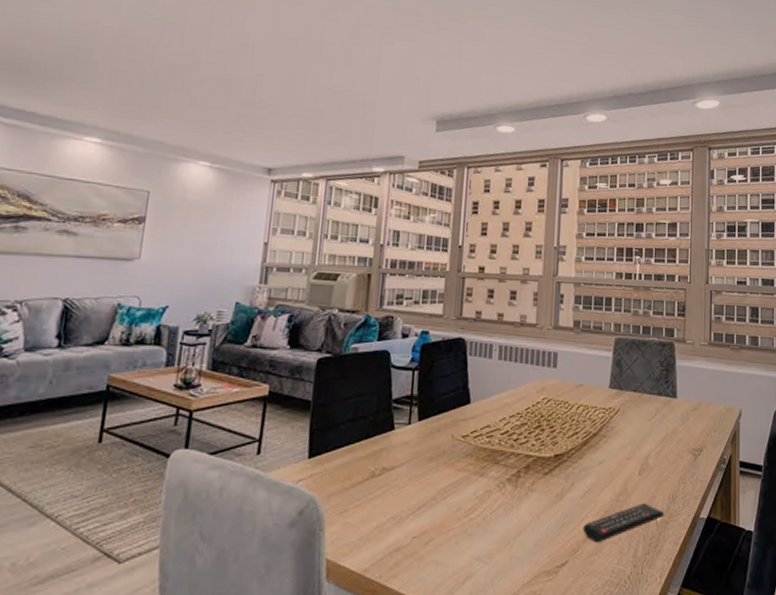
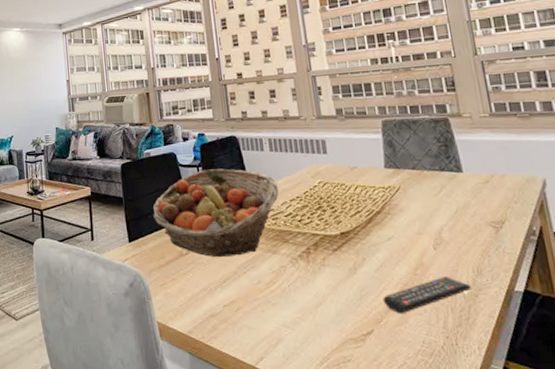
fruit basket: none [346,374,500,479] -> present [153,168,279,257]

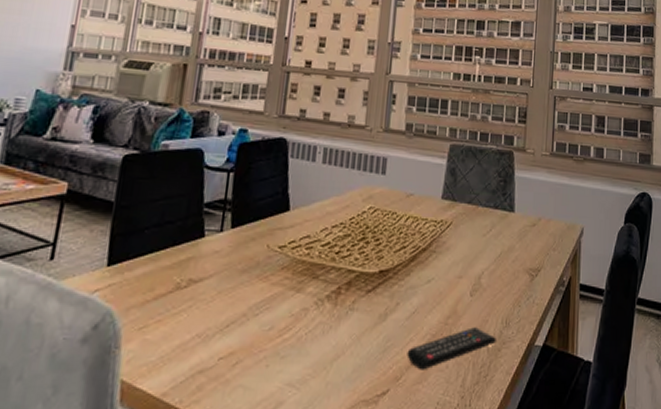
fruit basket: present [153,168,279,257] -> none [151,176,322,293]

